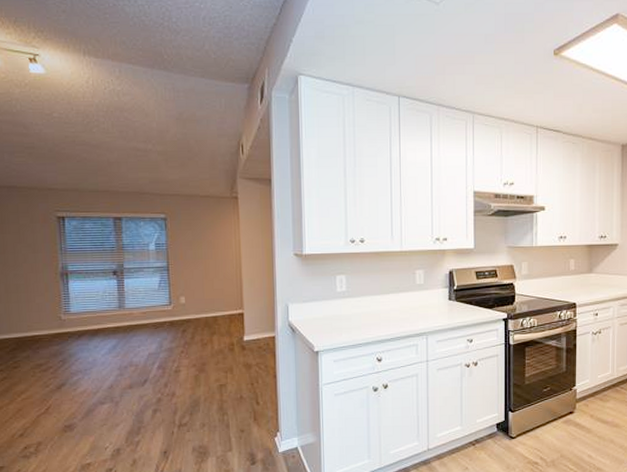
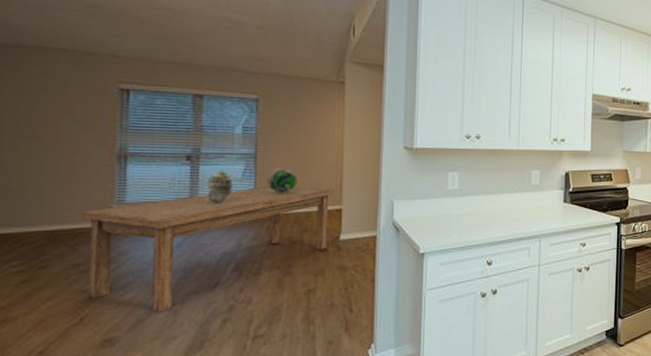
dining table: none [38,294,235,403] -> present [81,186,334,312]
decorative urn: none [131,282,153,312] -> present [207,170,234,205]
decorative globe: none [178,278,204,301] -> present [266,168,298,194]

